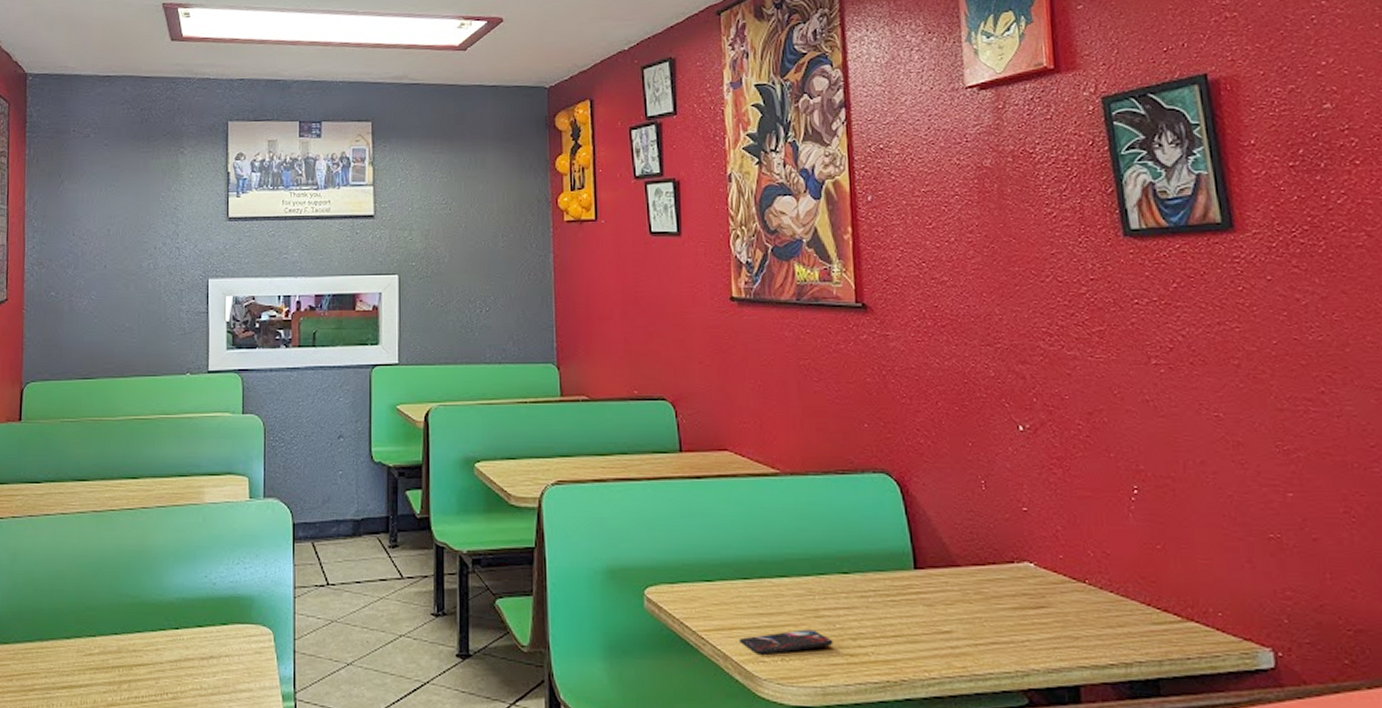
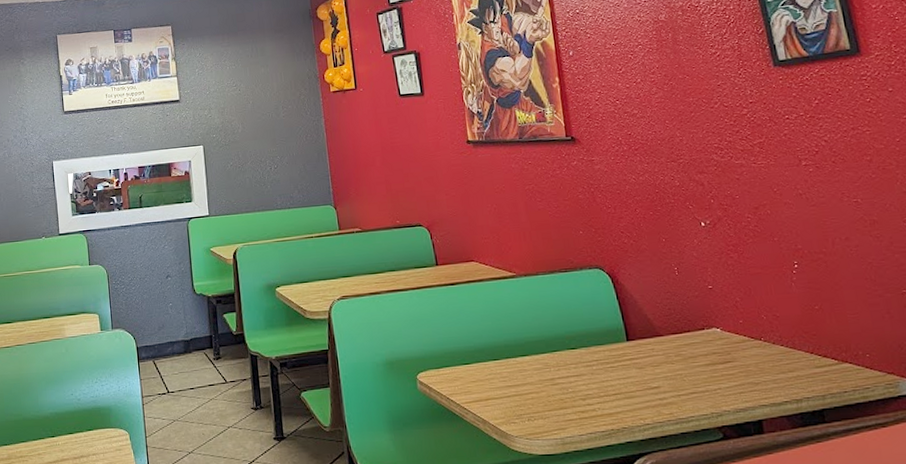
smartphone: present [739,629,833,656] -> none [494,395,568,419]

